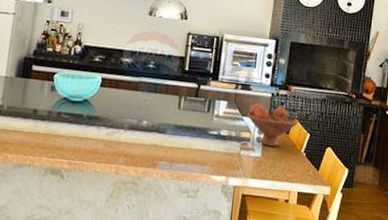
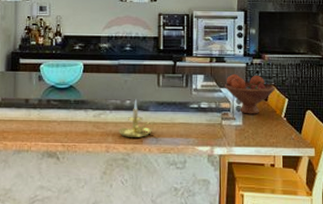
candle holder: none [131,120,172,161] -> present [119,99,156,137]

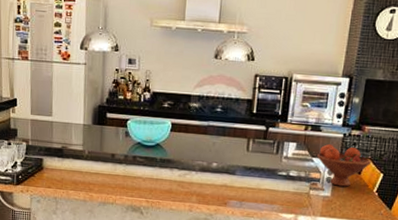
candle holder: present [119,99,156,137] -> none [203,162,241,200]

